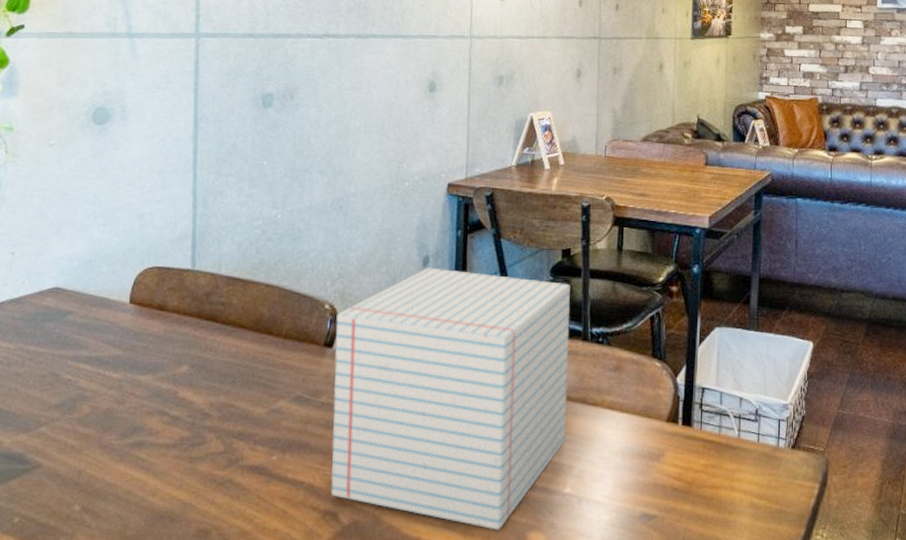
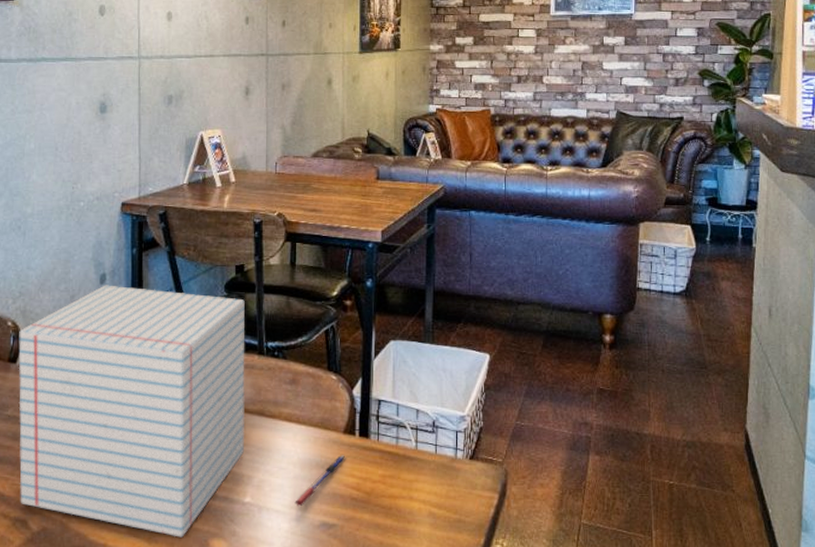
pen: none [615,444,668,498] -> present [294,455,346,507]

